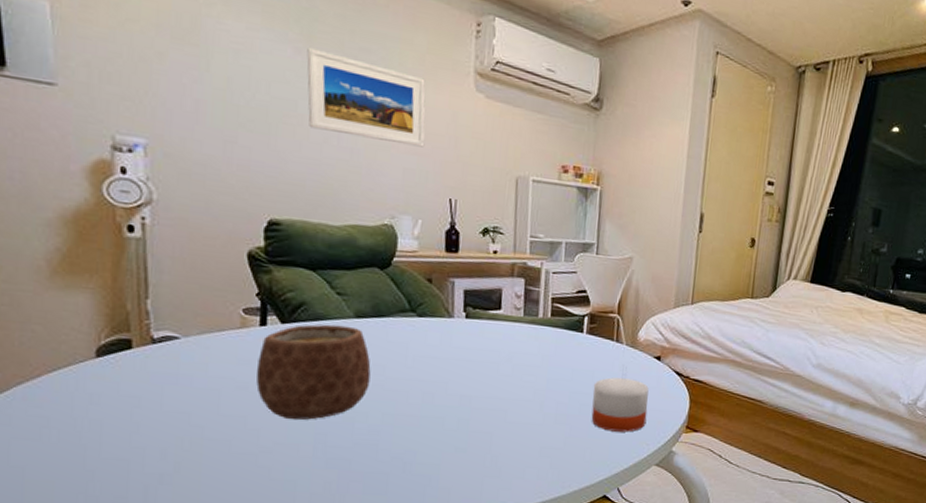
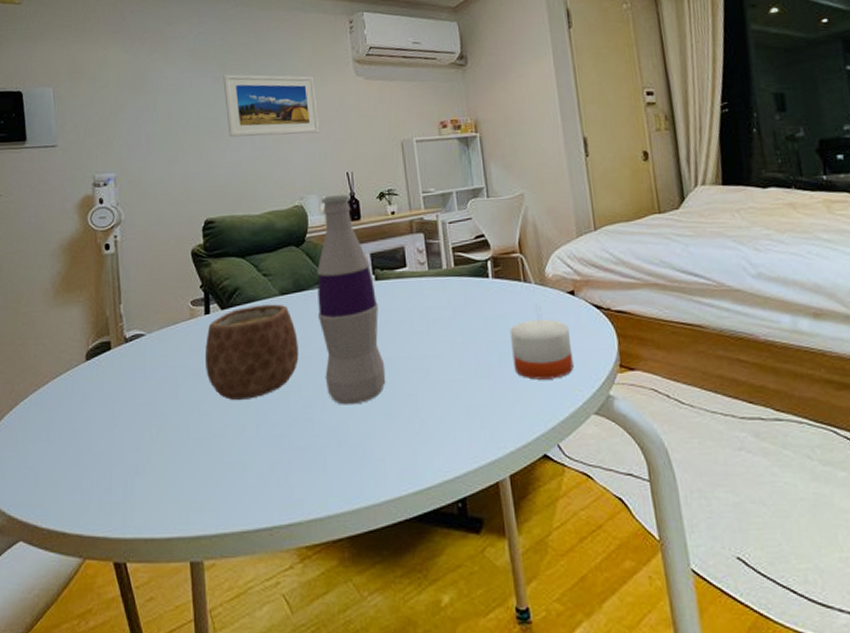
bottle: none [396,220,465,436] -> present [317,193,386,405]

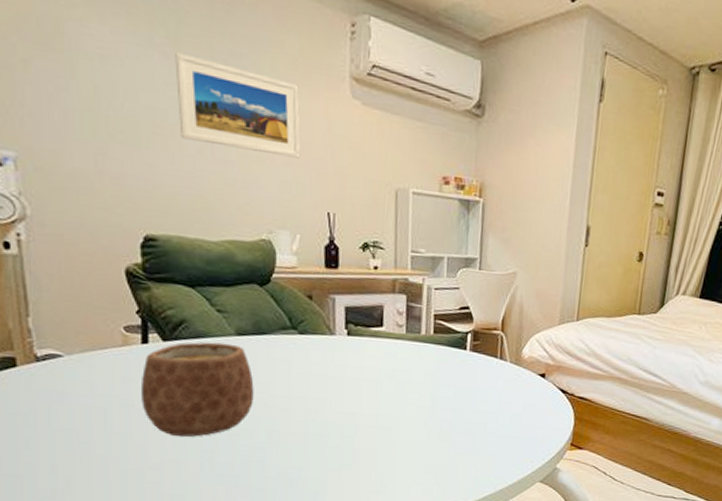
bottle: present [317,193,386,405] -> none [278,235,348,453]
candle: present [509,319,574,380] -> none [475,395,533,450]

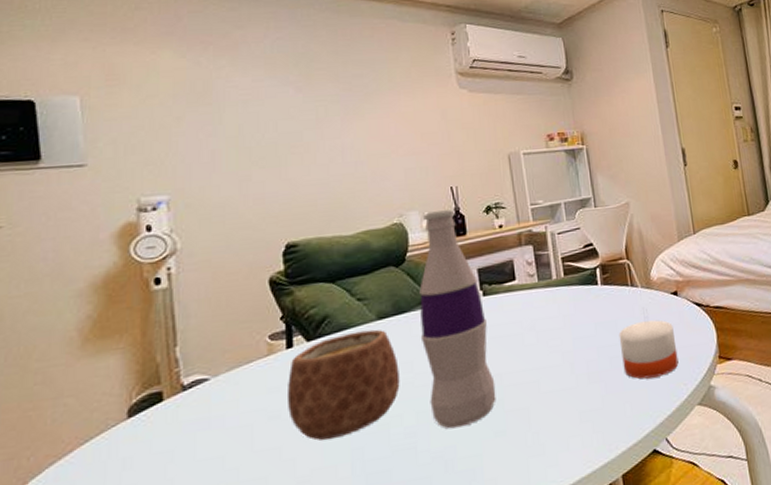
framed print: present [175,52,301,159] -> none [307,84,421,153]
bottle: none [278,235,348,453] -> present [419,208,496,429]
candle: none [475,395,533,450] -> present [618,320,679,379]

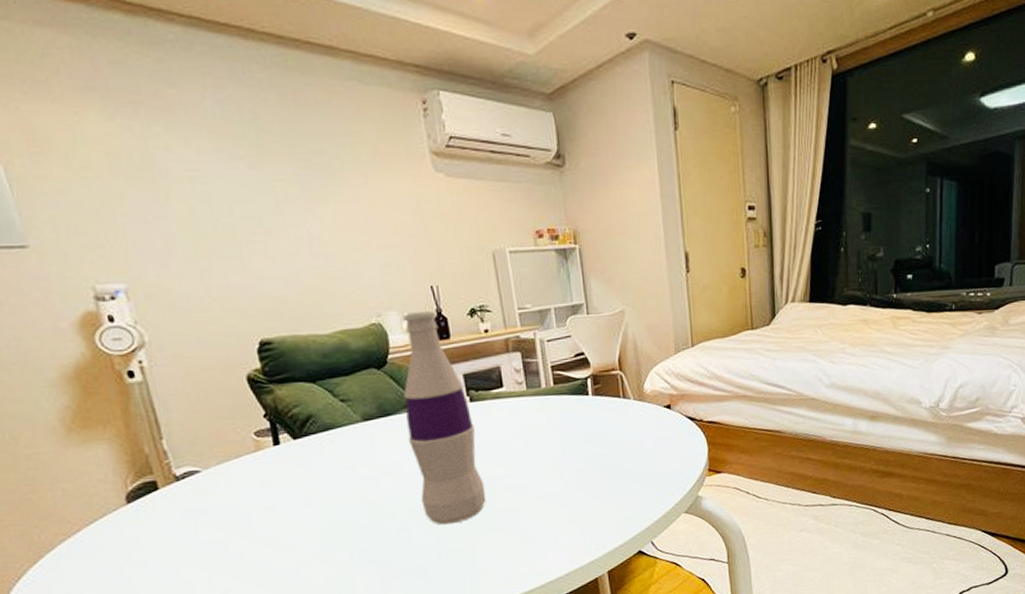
mug: present [286,329,400,440] -> none [279,430,391,530]
candle: present [618,320,679,379] -> none [608,432,668,488]

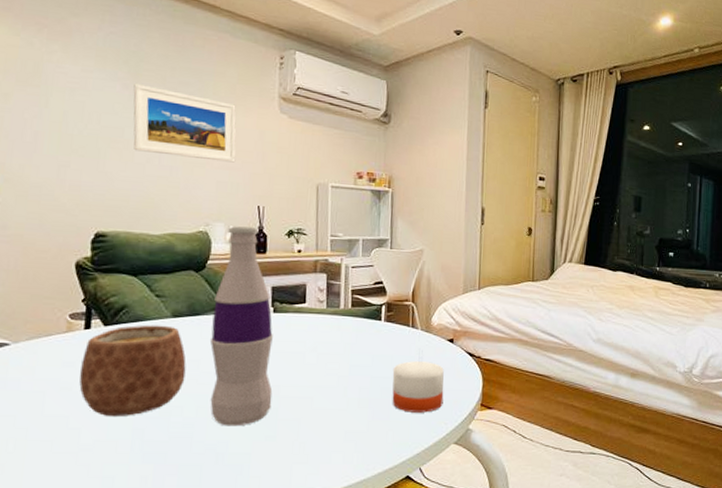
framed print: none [260,160,396,242] -> present [133,84,237,163]
mug: none [279,430,391,530] -> present [79,324,186,416]
candle: none [608,432,668,488] -> present [392,361,444,413]

